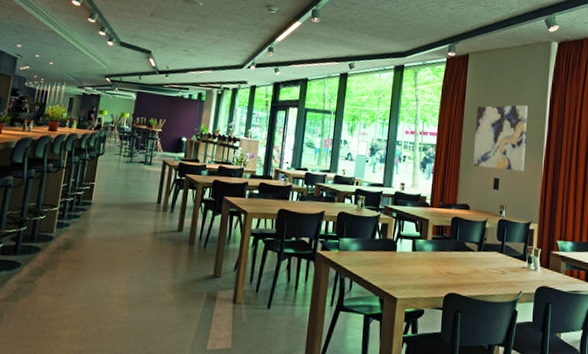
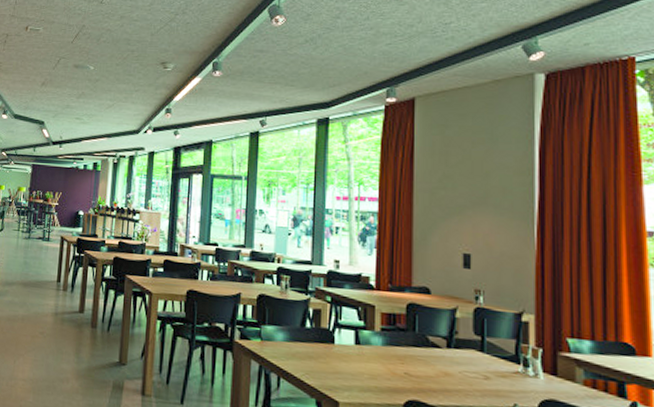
wall art: present [473,105,528,172] -> none [432,157,507,246]

